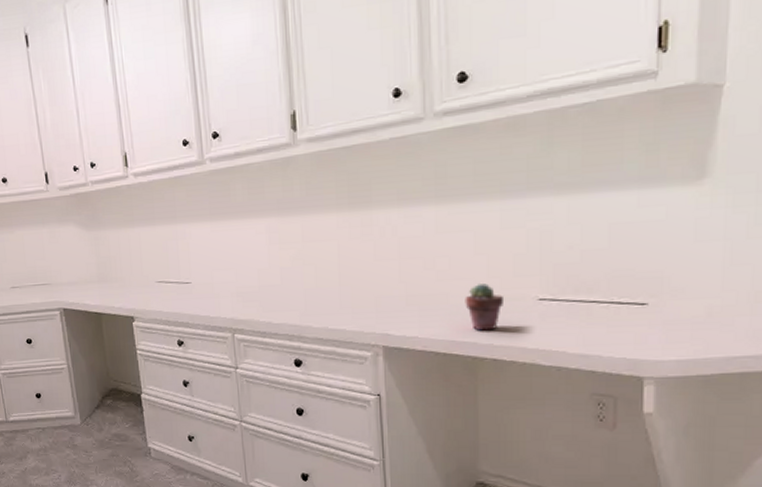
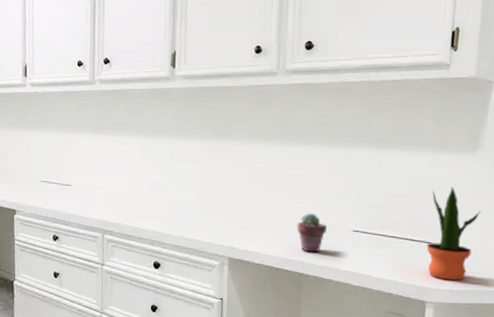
potted plant: none [640,230,715,349] -> present [426,187,482,281]

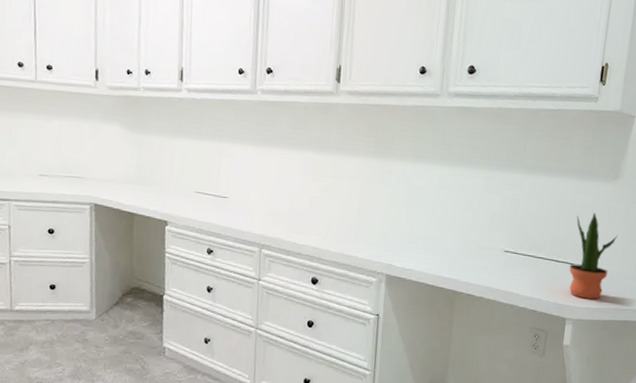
potted succulent: present [296,213,327,253] -> none [452,233,480,271]

